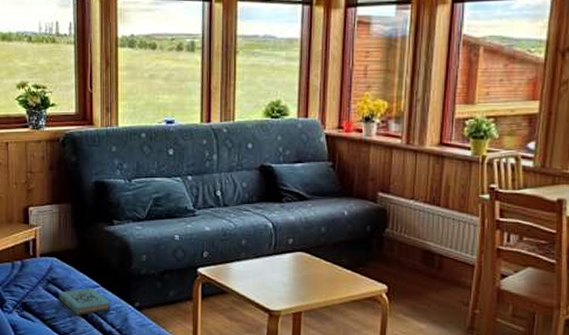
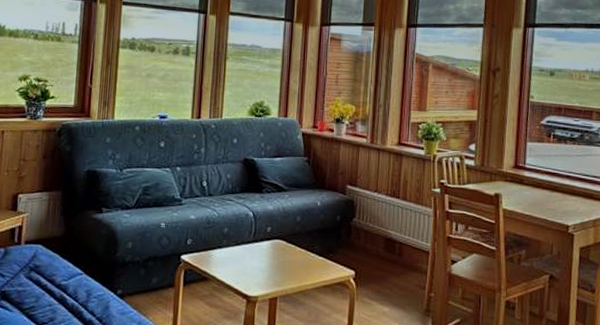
book: present [59,287,112,315] -> none [40,275,94,303]

